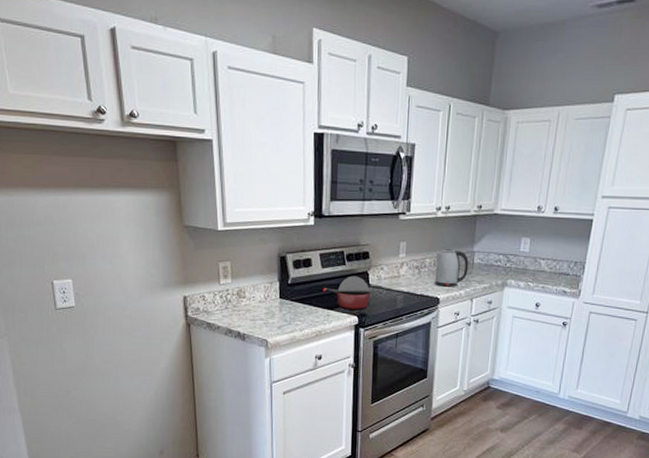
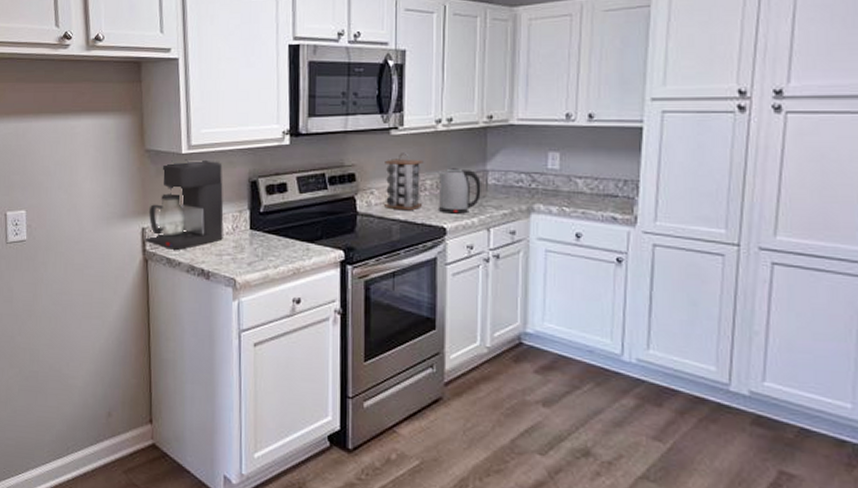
coffee maker: none [186,235,257,316] -> present [145,159,224,250]
saucepan: present [322,275,371,310] -> none [300,202,360,243]
spice rack: none [392,235,425,284] -> present [384,153,424,211]

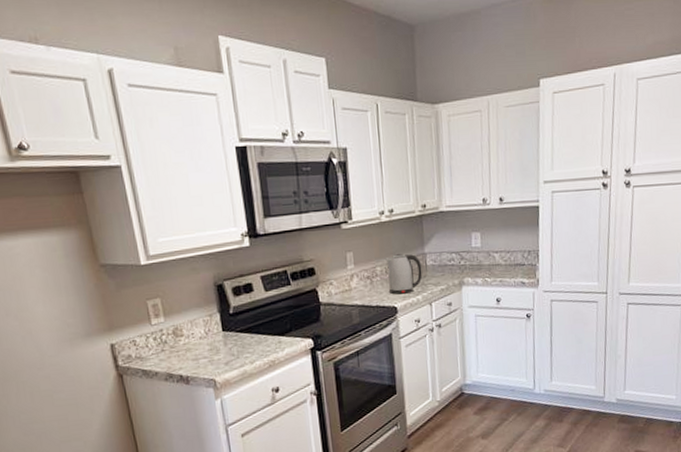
coffee maker: present [145,159,224,250] -> none [115,269,197,361]
spice rack: present [384,153,424,211] -> none [339,244,375,297]

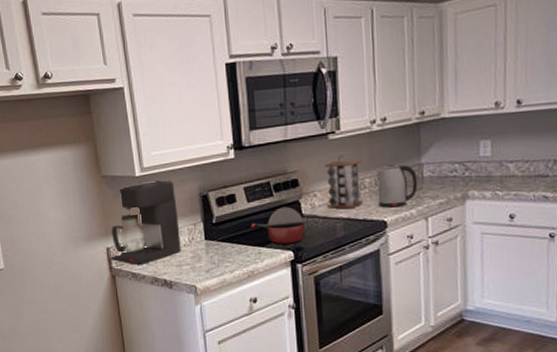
coffee maker: none [115,269,197,361] -> present [110,180,181,265]
saucepan: none [269,295,324,334] -> present [250,206,306,245]
spice rack: none [339,244,375,297] -> present [325,155,363,209]

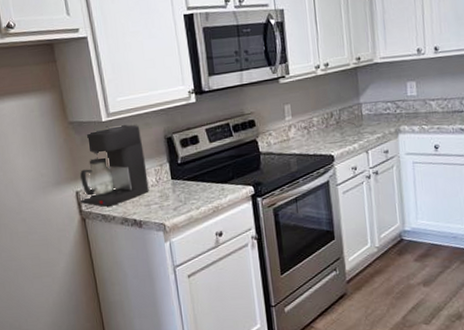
saucepan: present [250,206,306,245] -> none [213,145,264,181]
spice rack: present [325,155,363,209] -> none [278,97,312,146]
kettle: present [377,164,418,208] -> none [323,104,358,144]

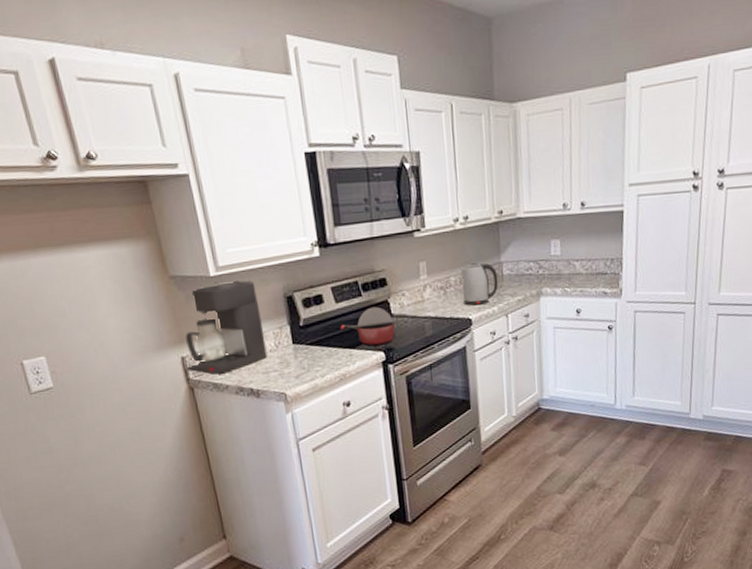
saucepan: none [213,145,264,181] -> present [340,306,396,346]
kettle: none [323,104,358,144] -> present [461,263,499,306]

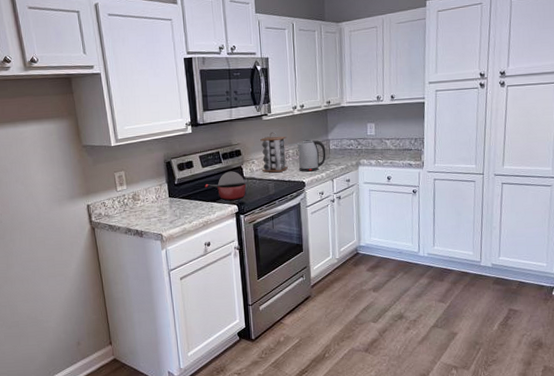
coffee maker: present [186,280,267,374] -> none [90,149,150,218]
spice rack: none [412,253,449,308] -> present [260,132,288,173]

